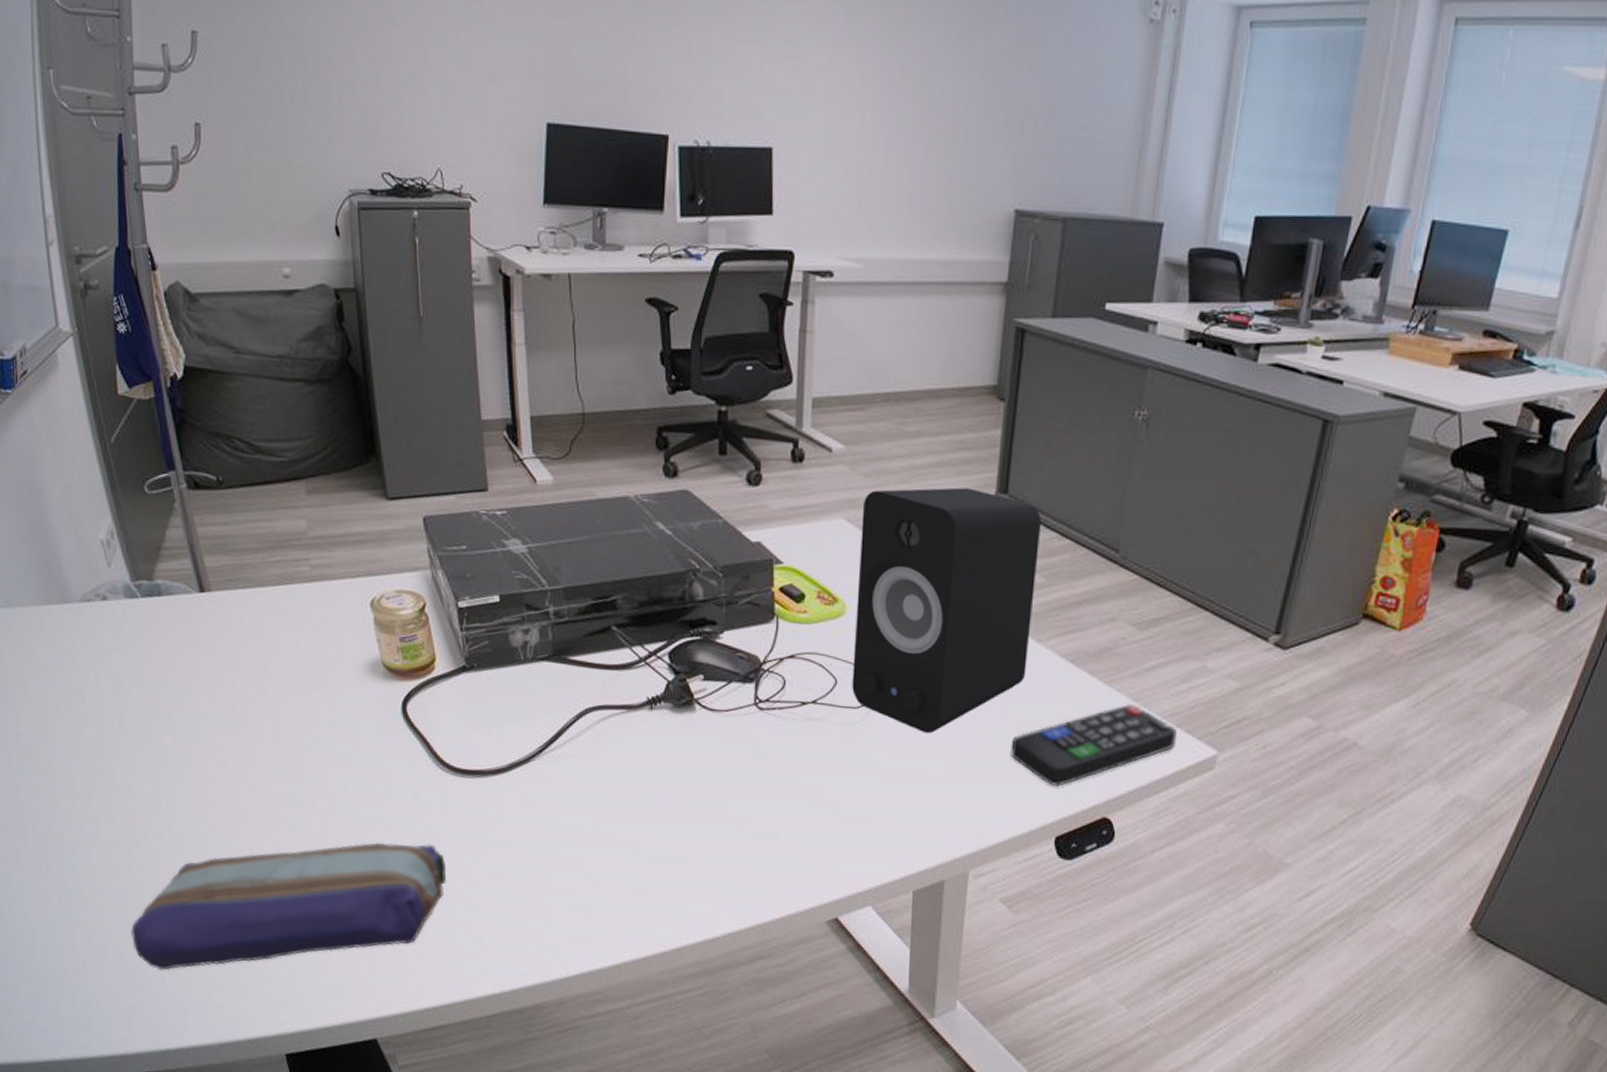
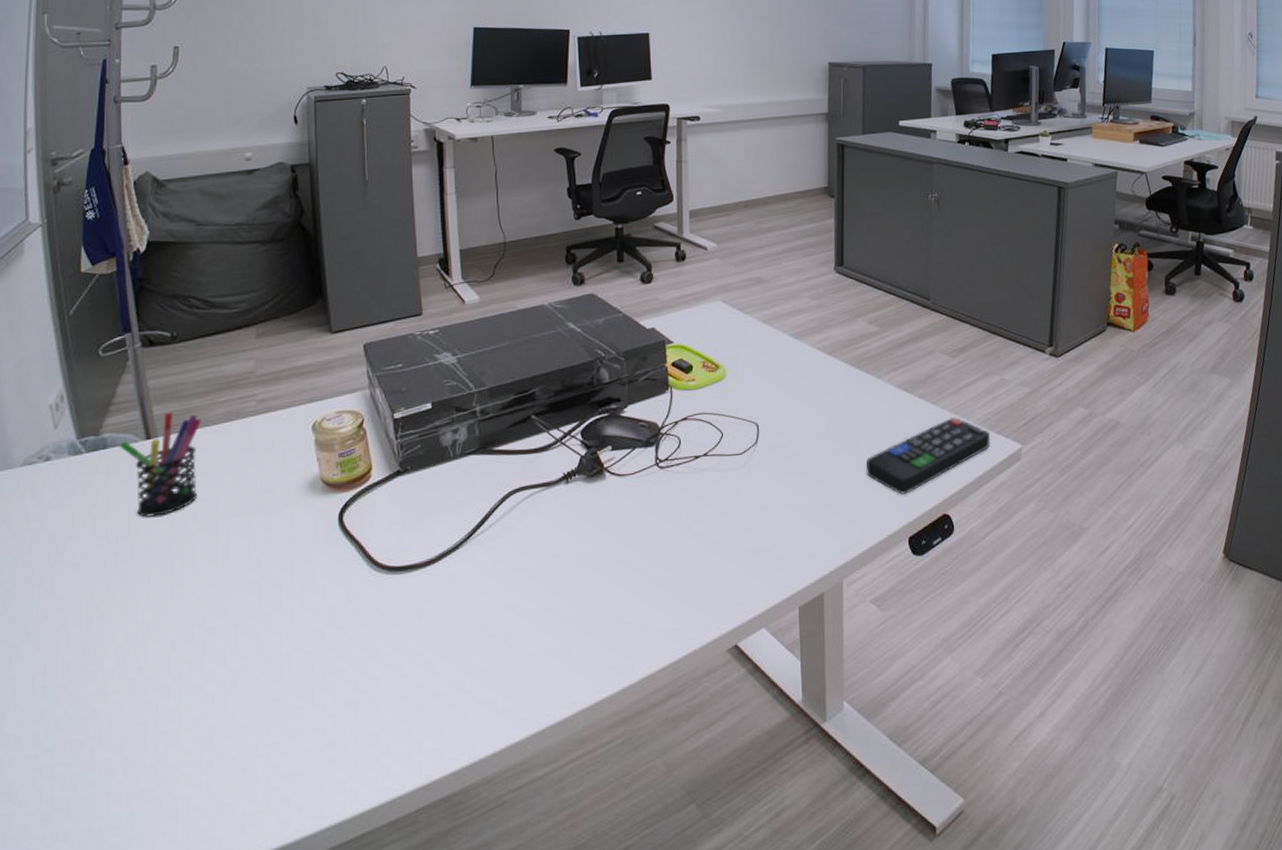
pencil case: present [130,843,446,971] -> none [40,645,377,836]
pen holder: none [173,565,255,676] -> present [118,412,201,517]
speaker: present [852,487,1042,734] -> none [734,265,872,467]

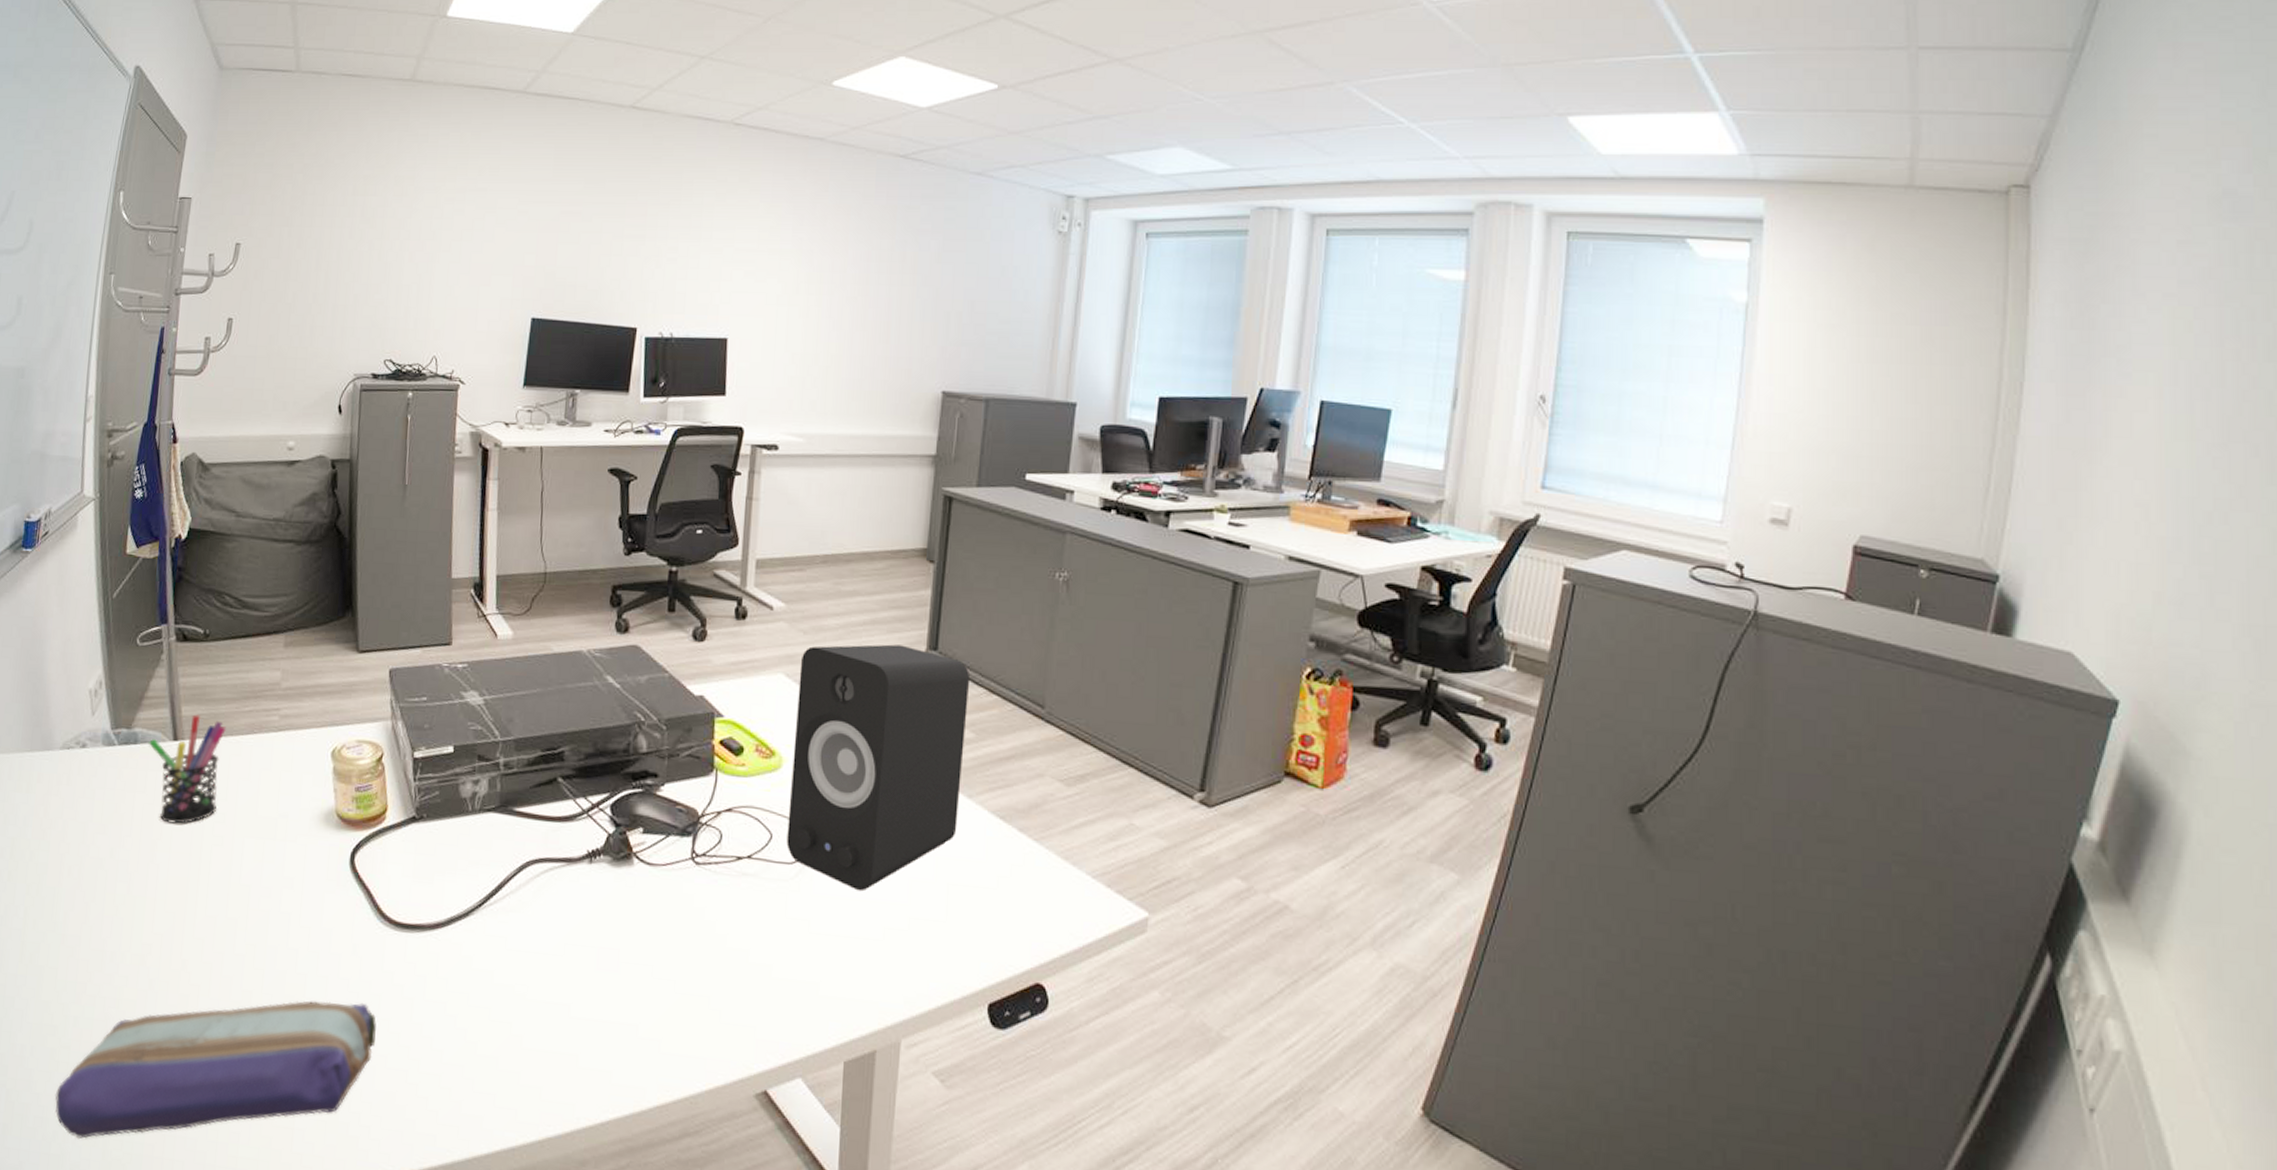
pencil case: none [40,645,377,836] -> present [55,1000,376,1140]
speaker: none [734,265,872,467] -> present [786,644,971,892]
remote control: present [866,417,991,494] -> none [942,863,1108,949]

